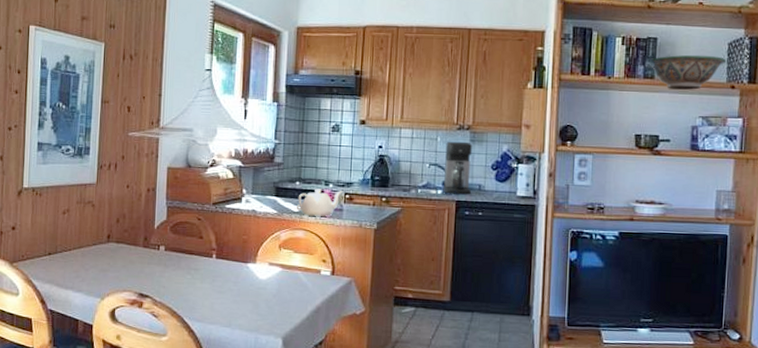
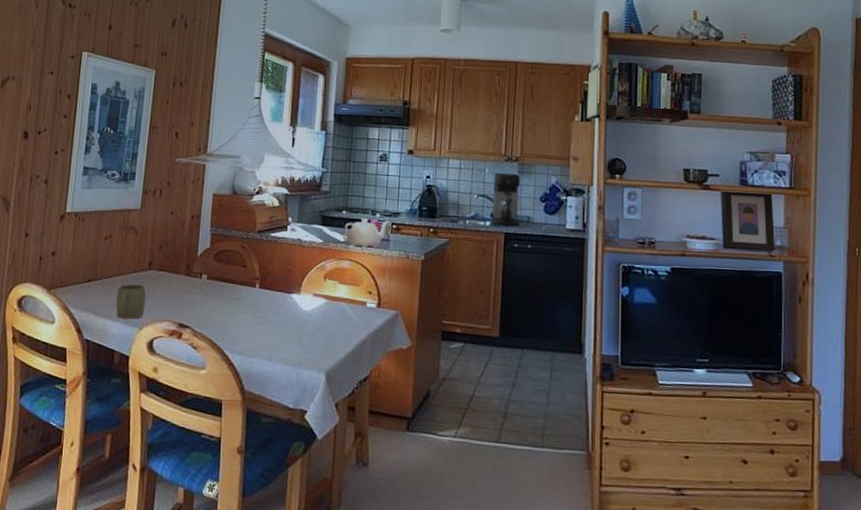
mug: none [76,256,107,290] -> present [115,284,147,319]
books: none [539,24,643,89] -> present [586,59,689,124]
decorative bowl: present [651,54,727,91] -> none [697,91,772,126]
picture frame: none [670,157,723,215] -> present [721,192,775,252]

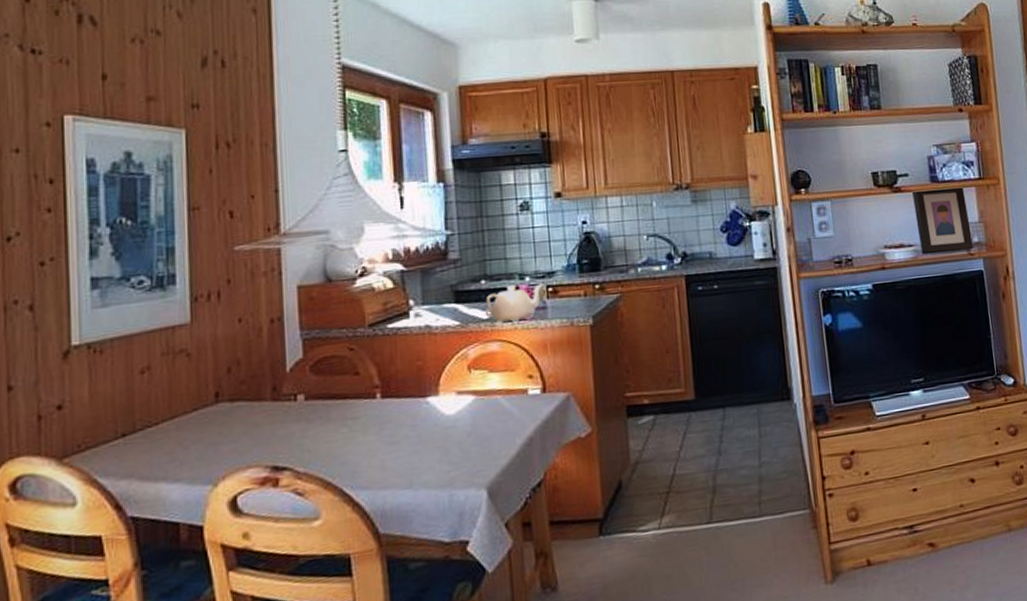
mug: present [115,284,147,319] -> none [170,425,218,477]
coffee maker: present [491,173,521,227] -> none [663,203,701,269]
books: present [586,59,689,124] -> none [756,56,870,129]

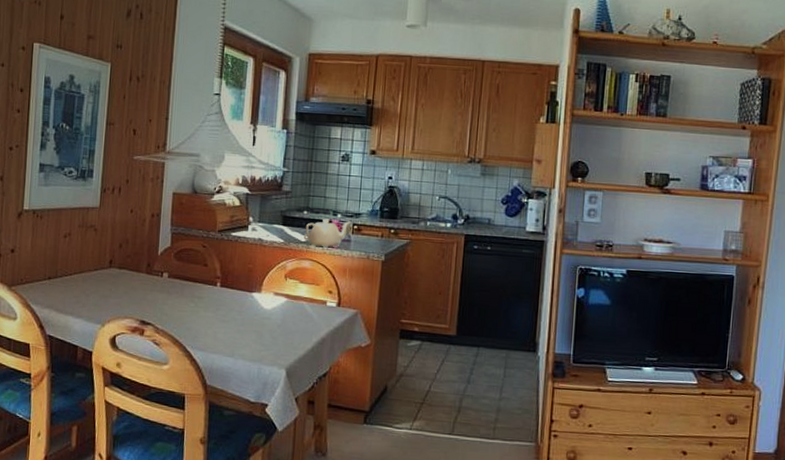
picture frame: present [912,188,974,255] -> none [678,196,732,256]

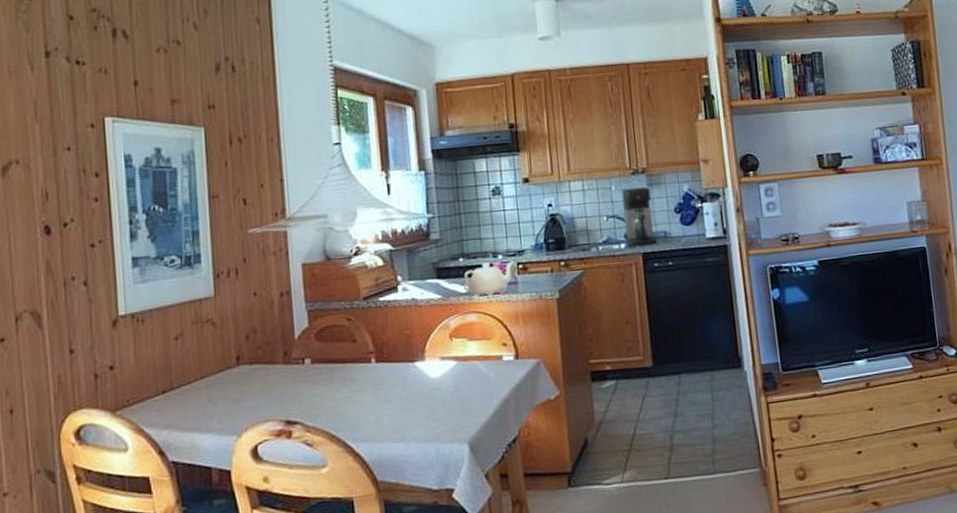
coffee maker: none [452,174,483,229] -> present [621,186,657,247]

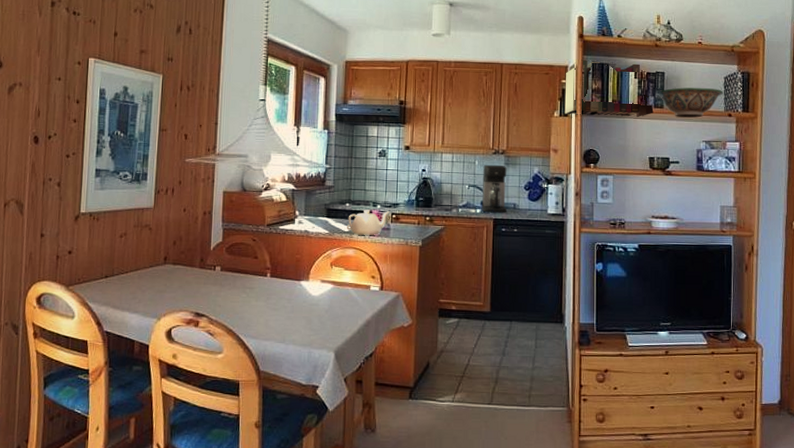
books: none [706,45,815,117] -> present [564,60,654,117]
decorative bowl: none [819,64,893,104] -> present [660,87,724,119]

